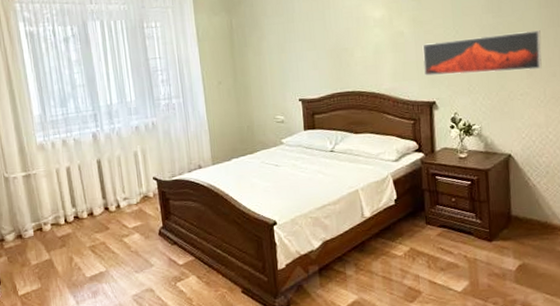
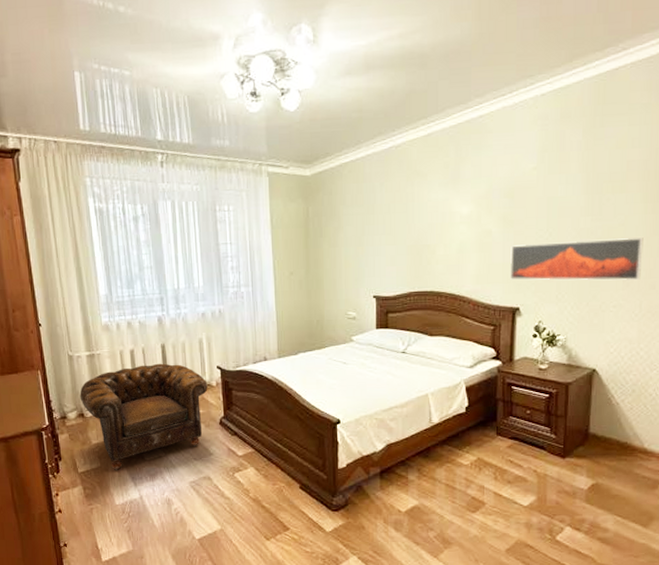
armchair: none [17,178,145,290] -> present [80,363,208,470]

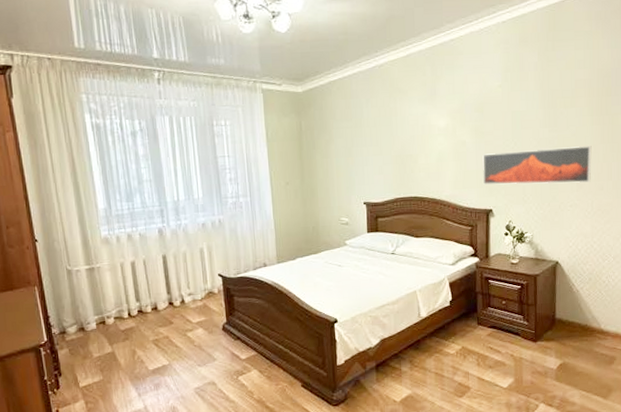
armchair: present [80,363,208,470] -> none [79,273,210,382]

